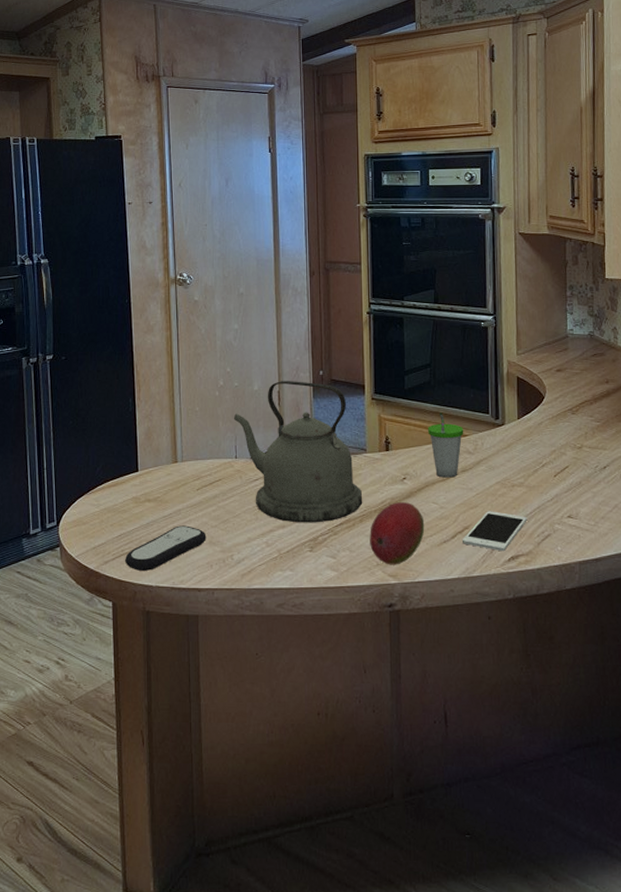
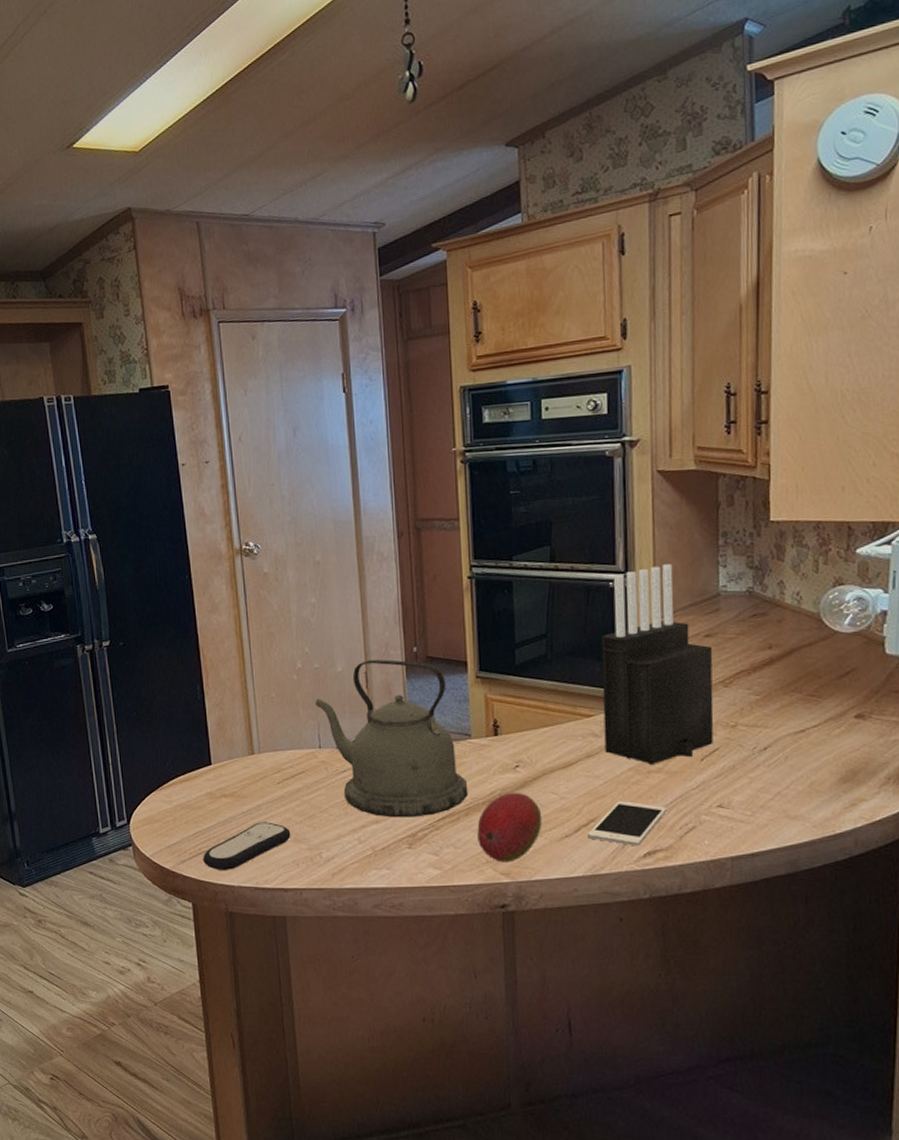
cup: present [428,412,464,478] -> none [545,690,589,765]
knife block: none [474,309,564,479] -> present [601,564,714,764]

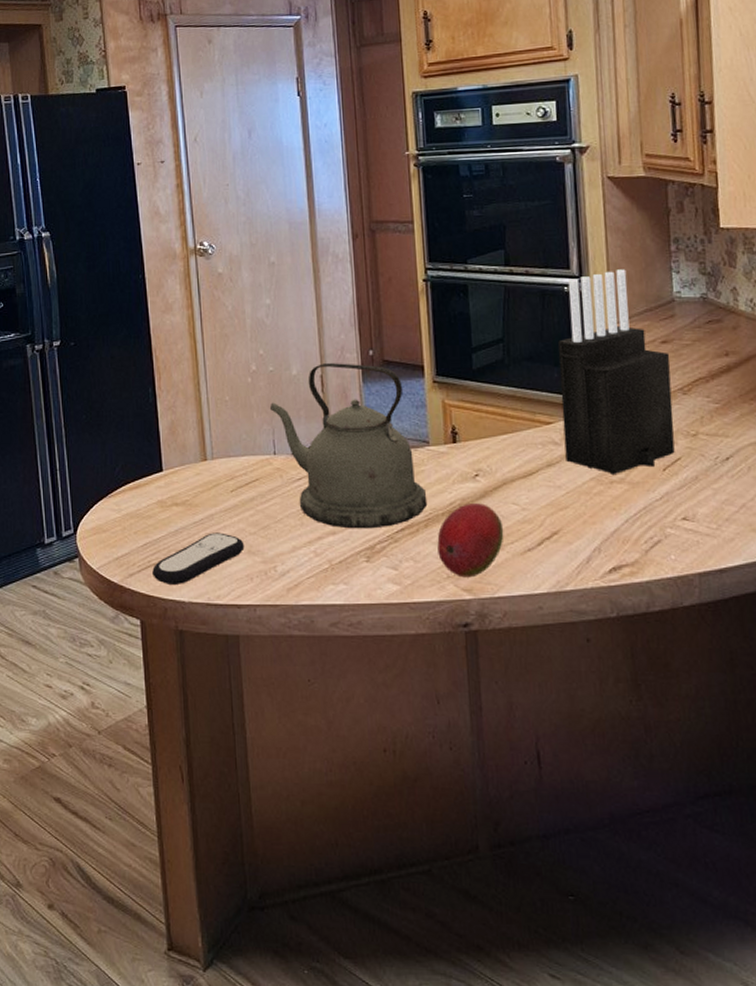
cell phone: present [588,801,667,847] -> none [551,513,631,561]

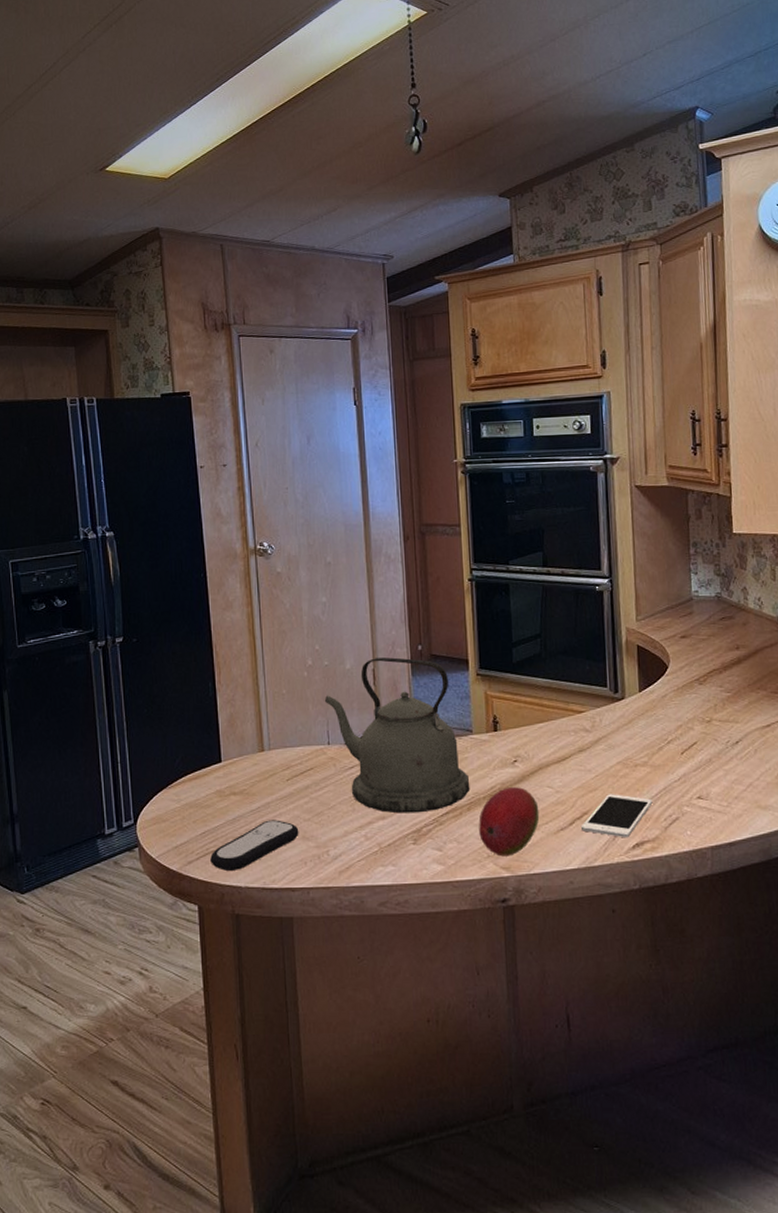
cell phone: none [551,513,631,561] -> present [581,794,653,838]
knife block: present [557,269,675,474] -> none [589,570,692,758]

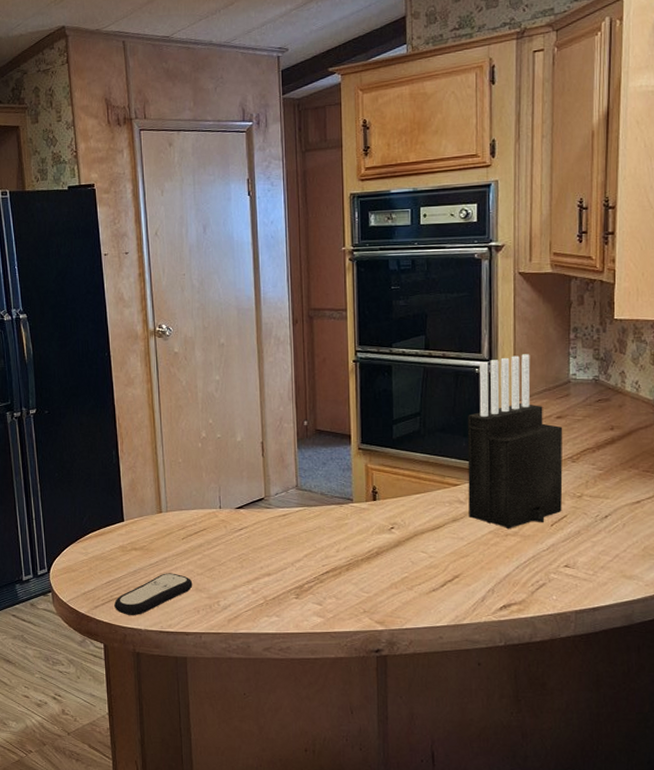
kettle: present [324,657,470,814] -> none [216,431,349,571]
fruit: present [479,787,540,857] -> none [356,551,413,612]
cell phone: present [581,794,653,838] -> none [452,560,521,600]
knife block: none [589,570,692,758] -> present [467,354,563,528]

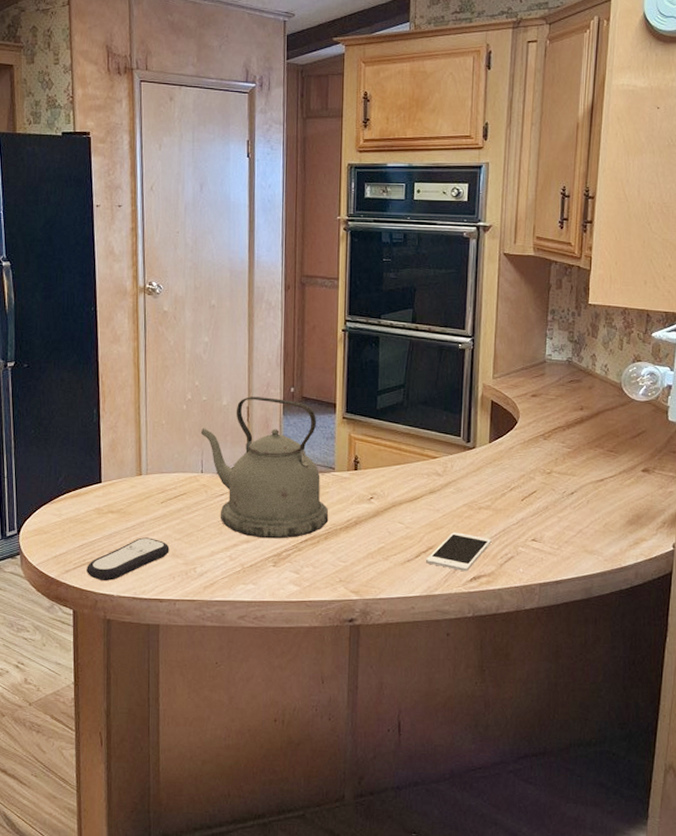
kettle: none [216,431,349,571] -> present [200,397,329,539]
cell phone: none [452,560,521,600] -> present [426,532,492,572]
knife block: present [467,354,563,528] -> none [445,333,537,502]

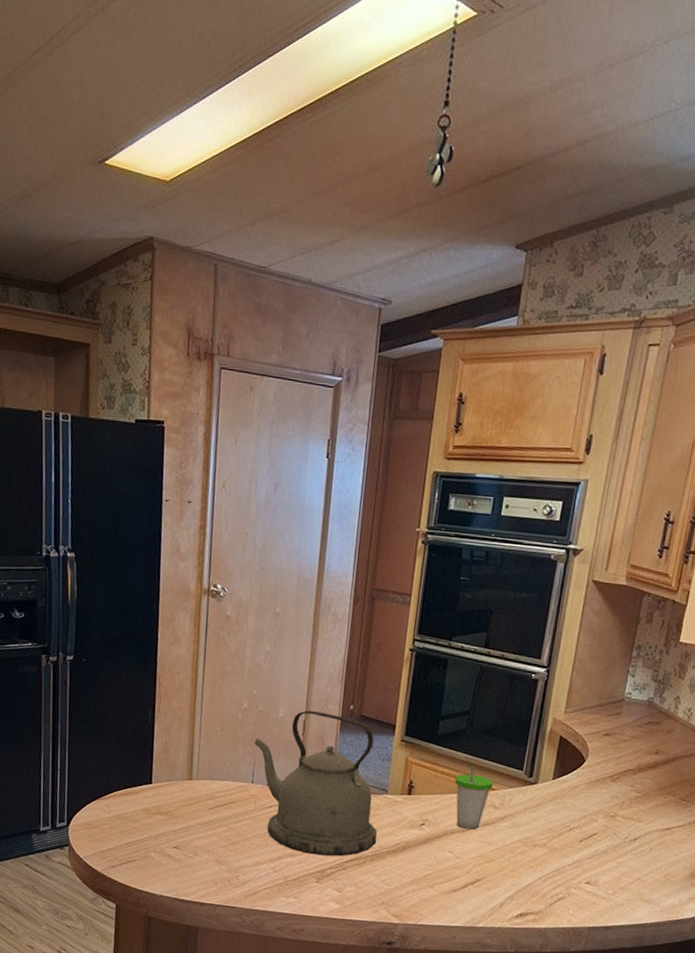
remote control: present [86,537,170,581] -> none [131,841,215,880]
cup: none [398,434,434,499] -> present [455,763,494,830]
cell phone: present [426,532,492,572] -> none [472,867,544,908]

